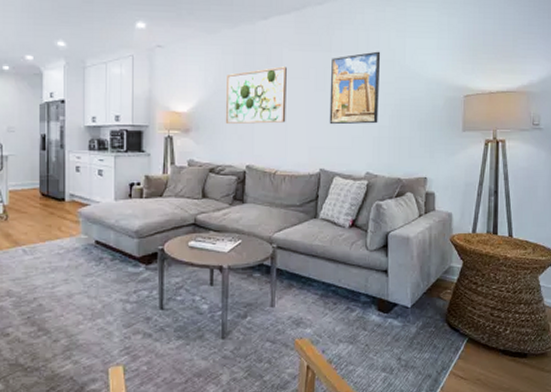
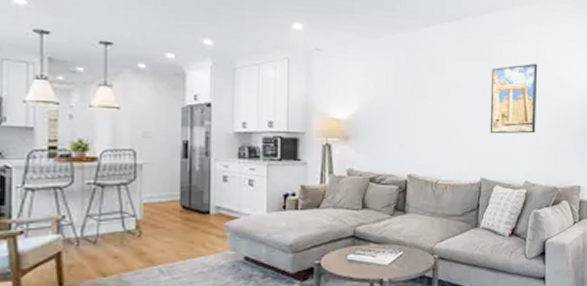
wall art: present [225,66,287,125] -> none [386,75,448,133]

